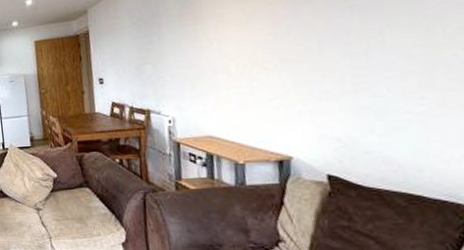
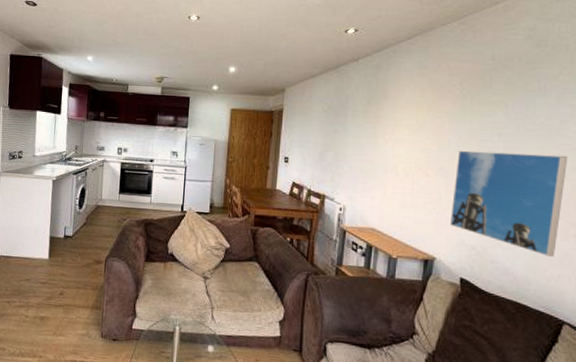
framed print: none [301,14,453,136] -> present [450,150,568,257]

